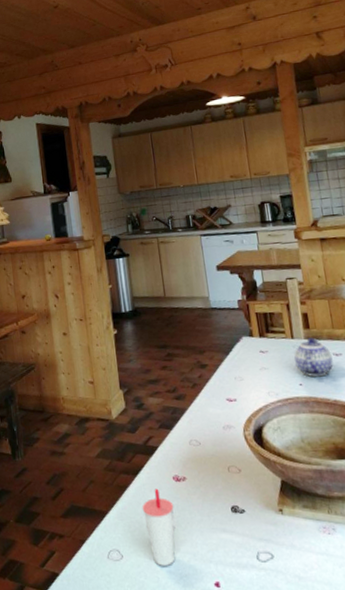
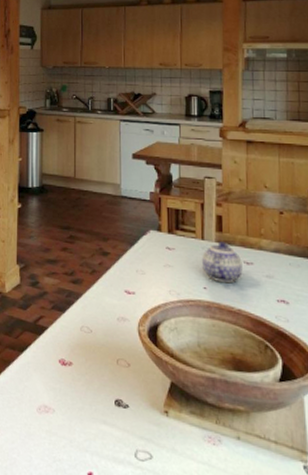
cup: present [142,488,175,566] -> none [23,368,56,447]

